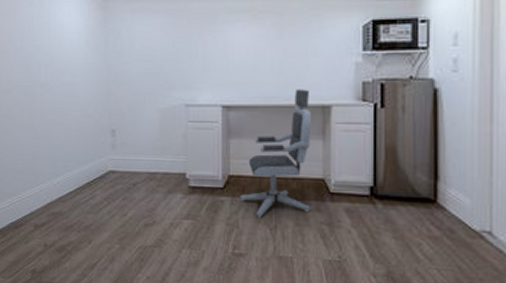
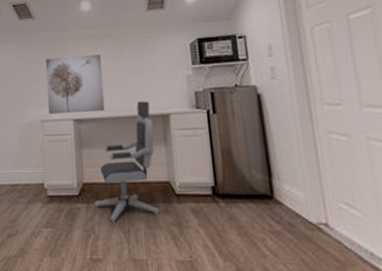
wall art: none [192,32,258,99] -> present [45,54,105,115]

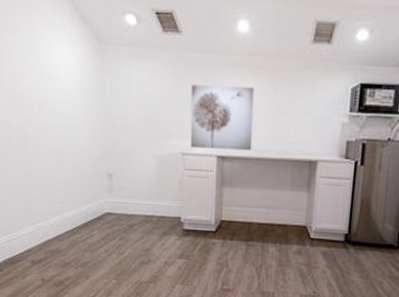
office chair: present [94,101,160,222] -> none [230,144,299,259]

